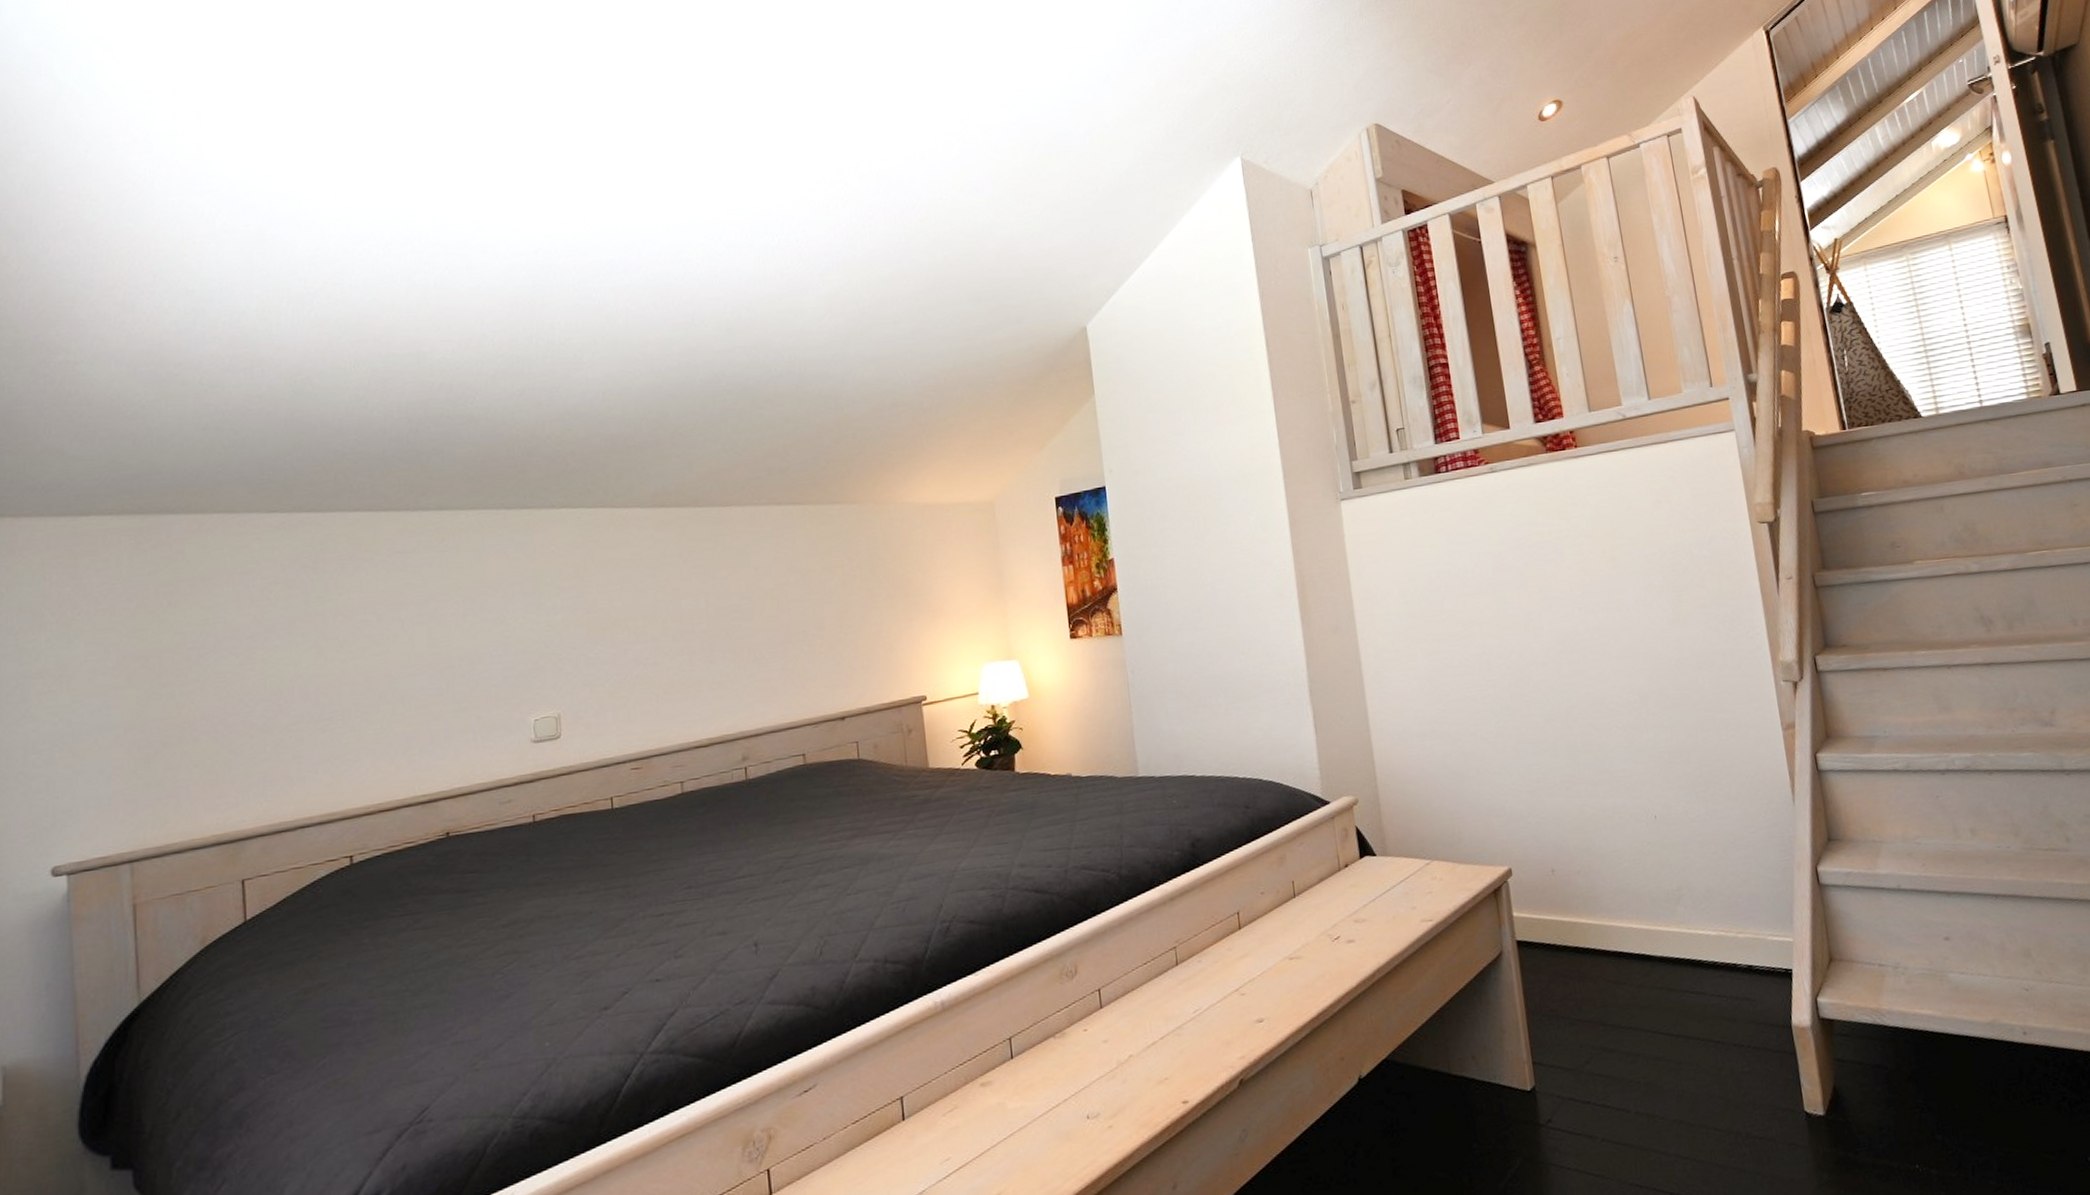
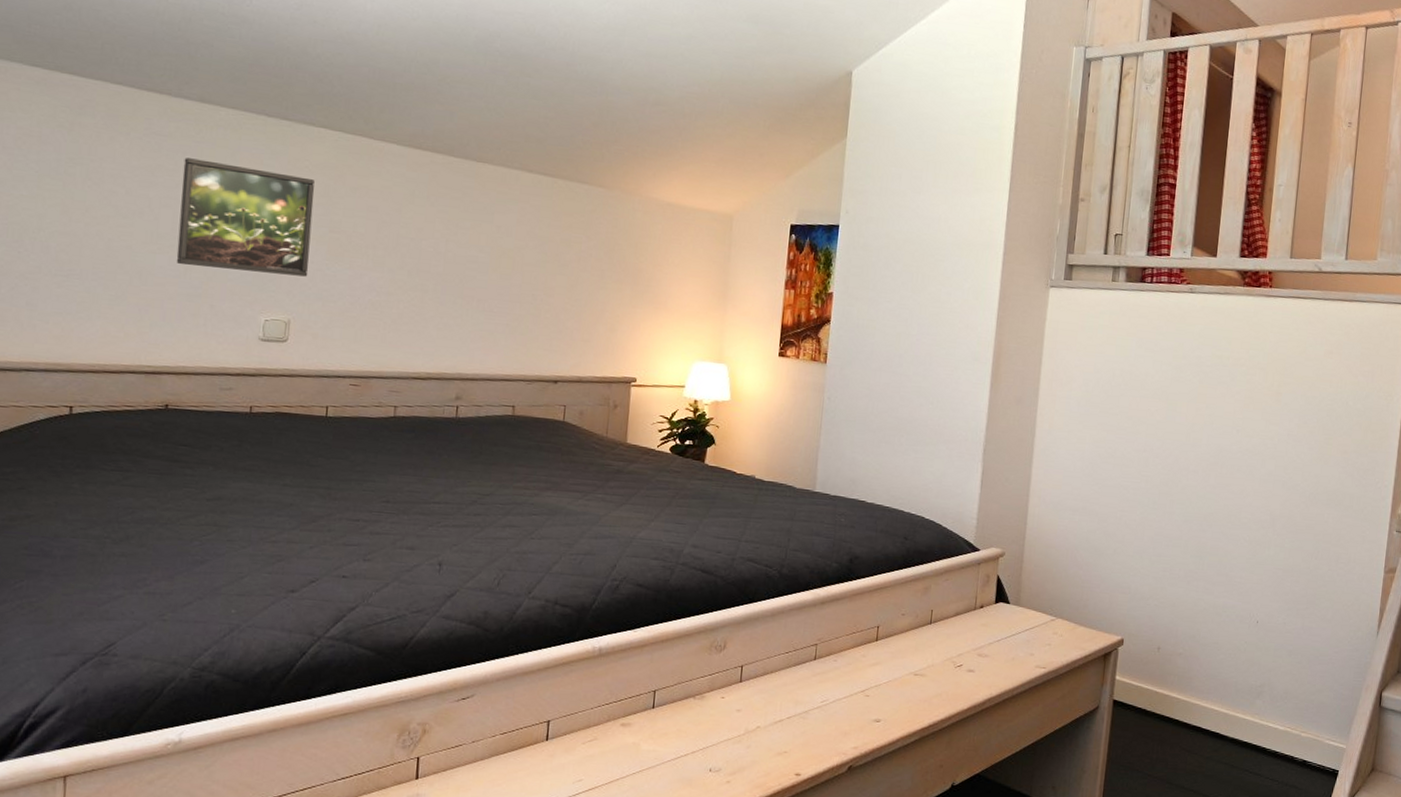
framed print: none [430,562,571,681] -> present [176,157,315,277]

